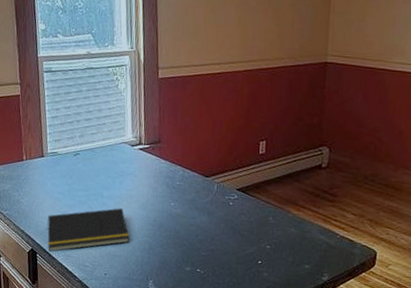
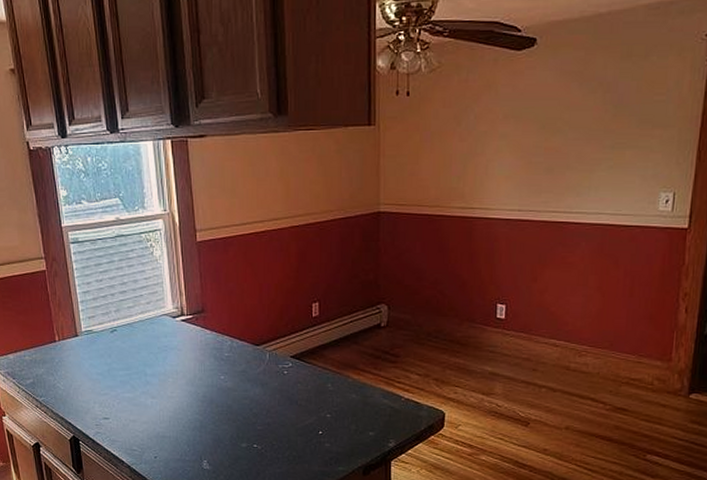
notepad: present [46,208,130,252] -> none [87,386,179,437]

